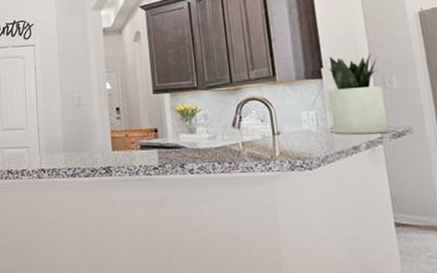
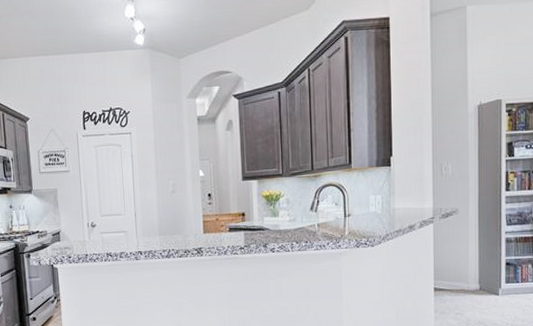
planter: present [326,53,395,135] -> none [390,143,445,216]

